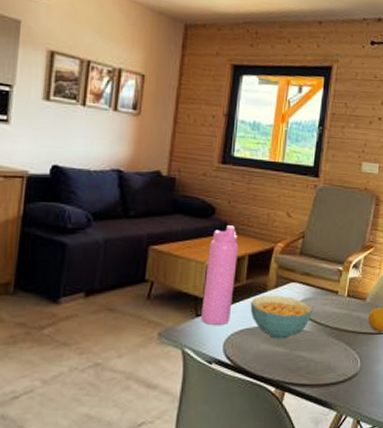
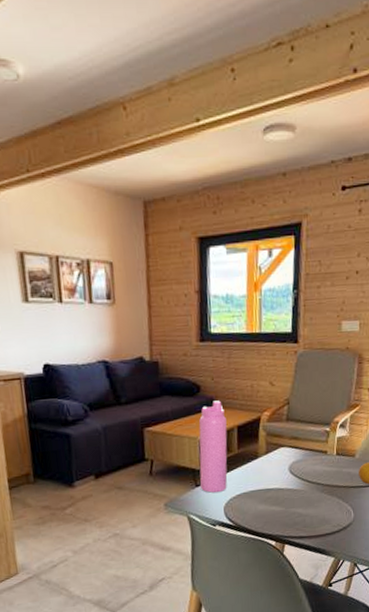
cereal bowl: present [250,295,313,340] -> none [244,460,304,501]

